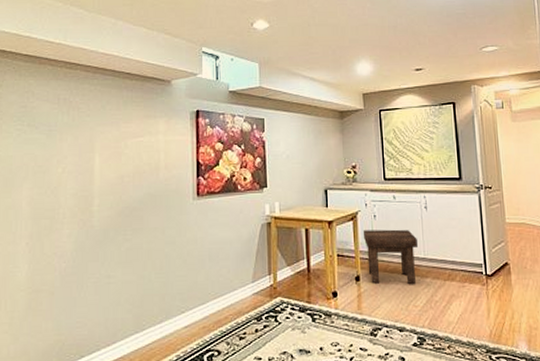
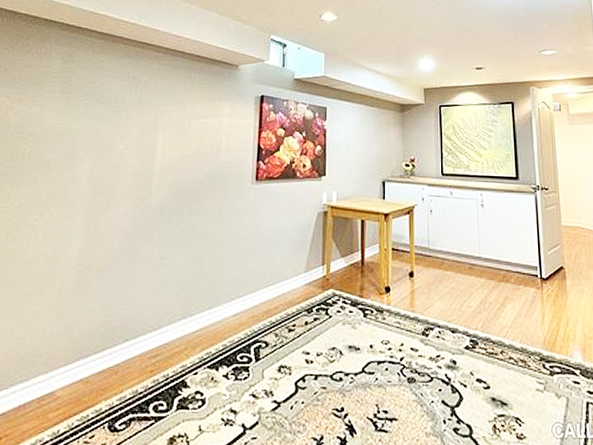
stool: present [363,229,418,285] -> none [418,225,473,285]

